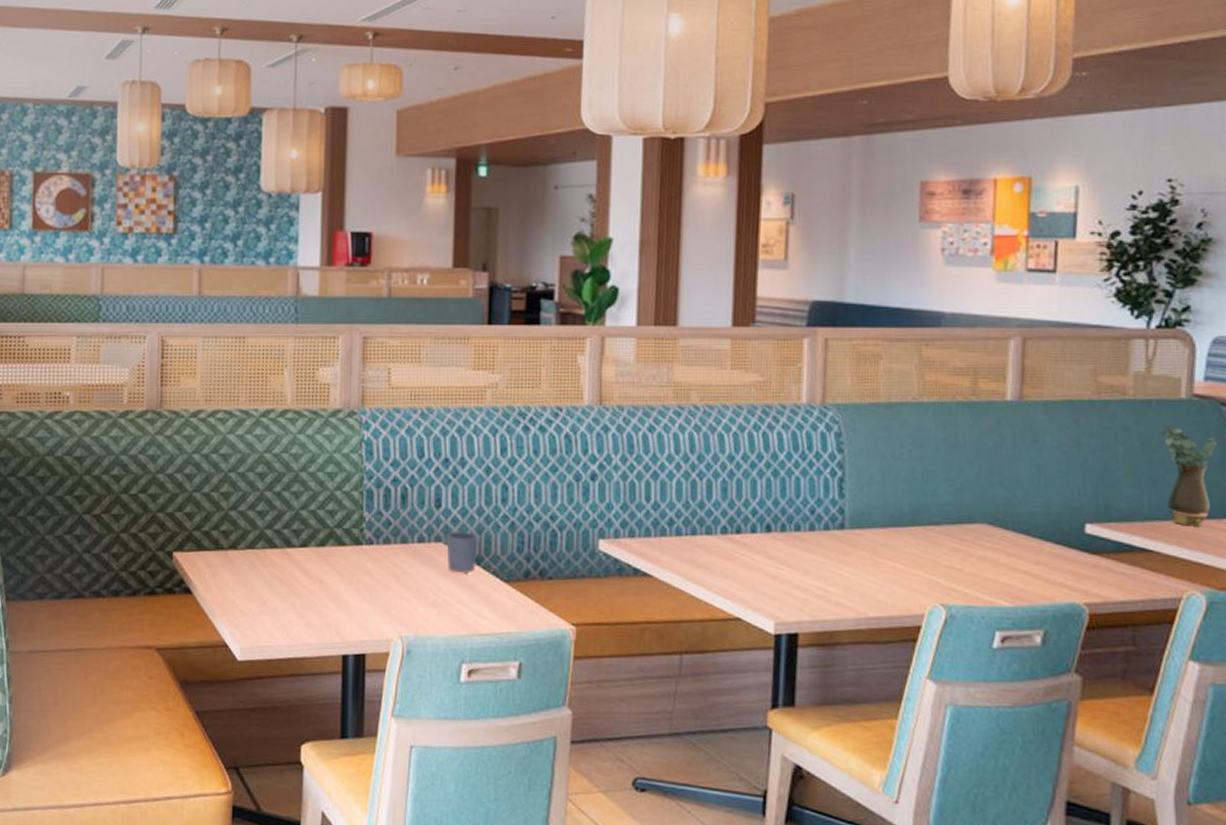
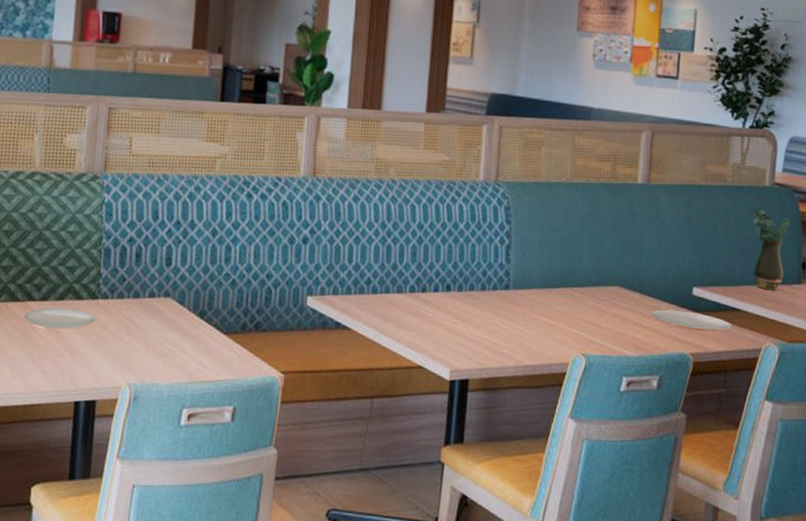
plate: none [283,554,360,578] -> present [24,307,95,330]
mug: present [446,532,478,573] -> none [174,288,203,326]
plate: none [1029,551,1140,577] -> present [650,310,732,331]

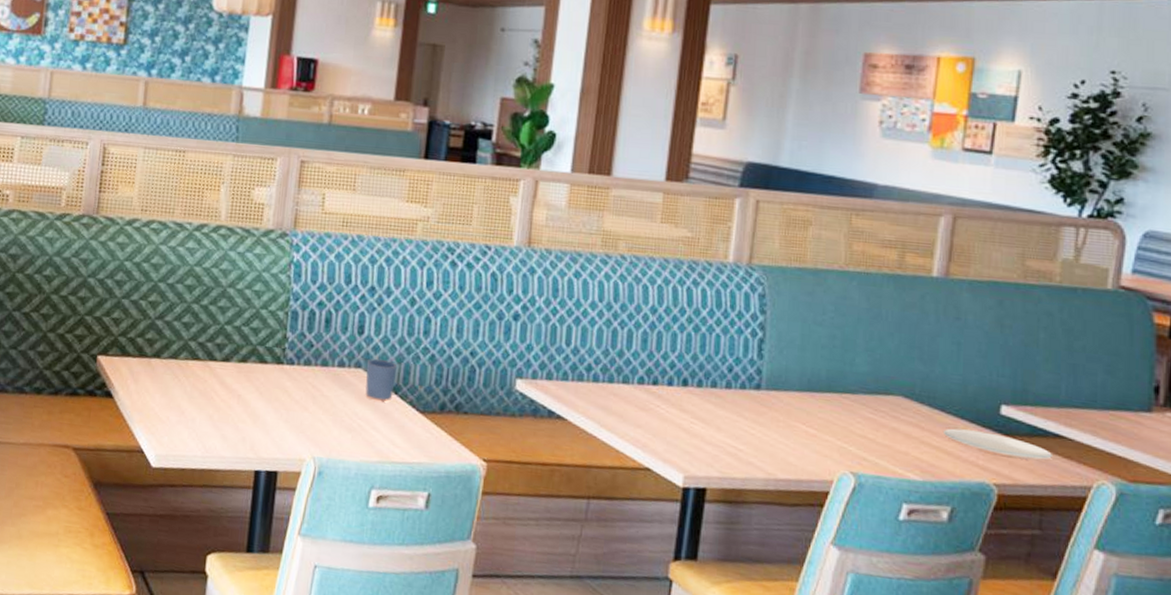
plate: present [24,307,95,330] -> none [204,369,280,395]
mug: none [174,288,203,326] -> present [365,359,398,401]
vase: present [751,205,791,291] -> none [1085,311,1141,418]

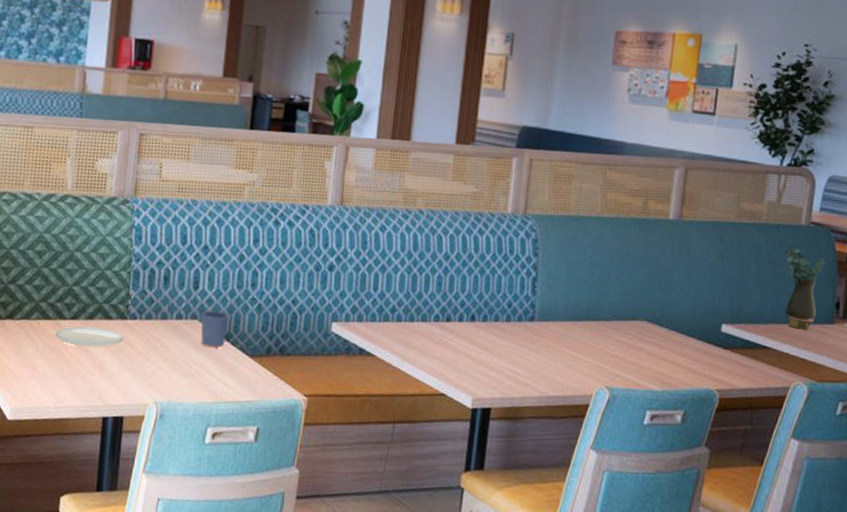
plate: none [204,369,280,395] -> present [55,326,124,348]
plate: present [942,428,1052,461] -> none [677,345,760,369]
vase: none [1085,311,1141,418] -> present [785,243,826,330]

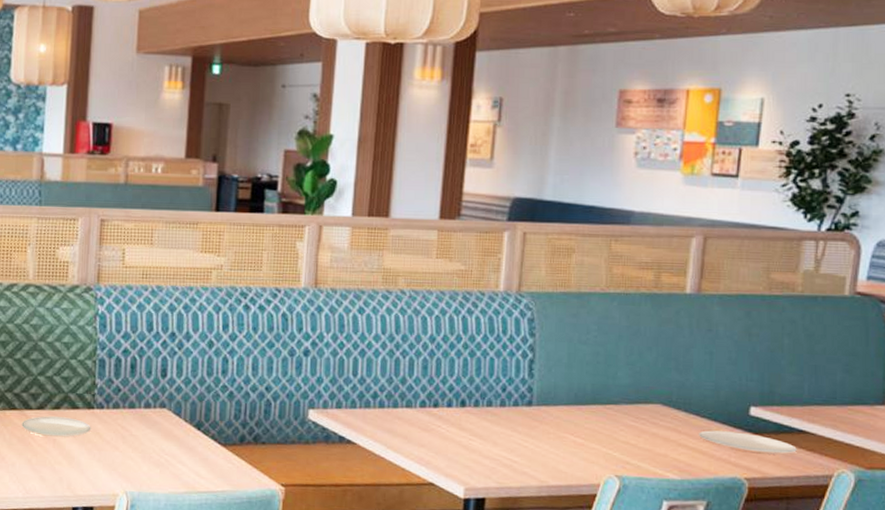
mug: present [201,311,229,348] -> none [170,399,199,437]
plate: none [677,345,760,369] -> present [698,430,797,455]
vase: present [785,243,826,330] -> none [825,317,876,412]

